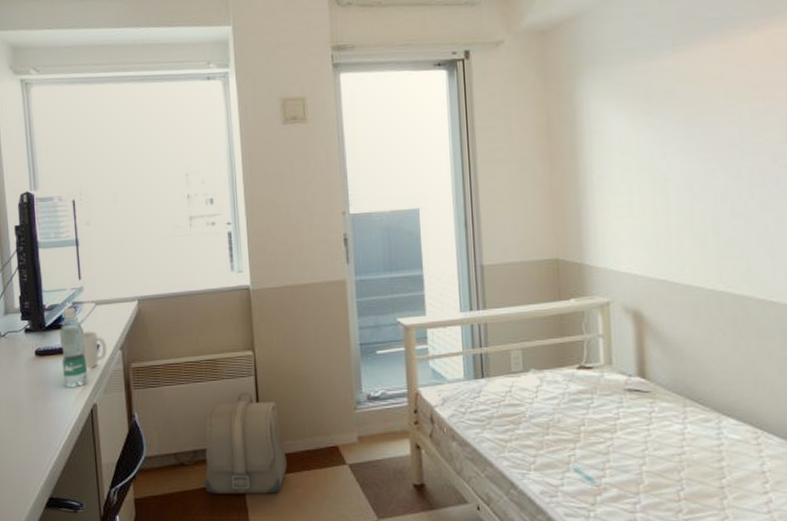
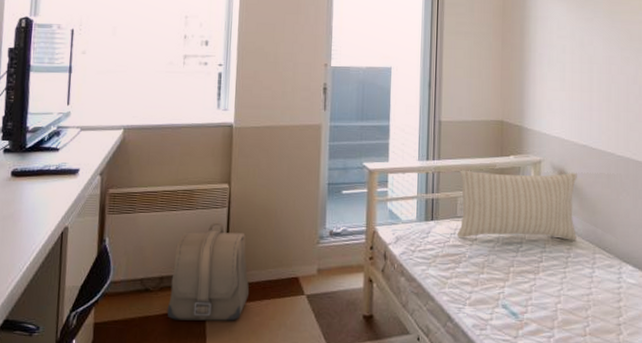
bottle: present [59,307,88,388] -> none [37,131,66,210]
mug: present [82,331,107,370] -> none [61,155,87,193]
pillow: none [511,314,661,395] -> present [457,170,577,240]

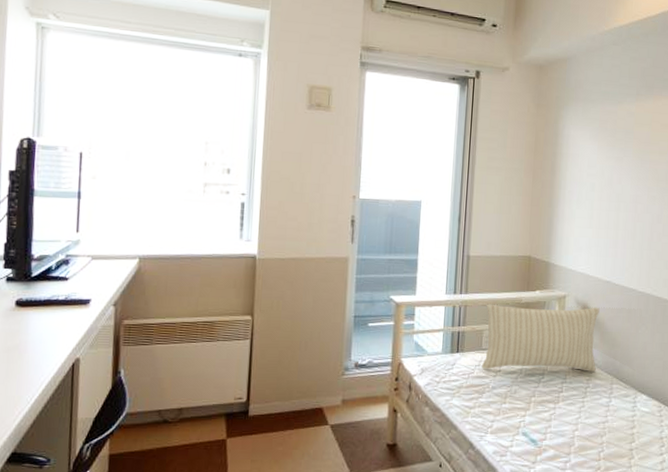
backpack: present [167,221,250,321] -> none [186,353,273,451]

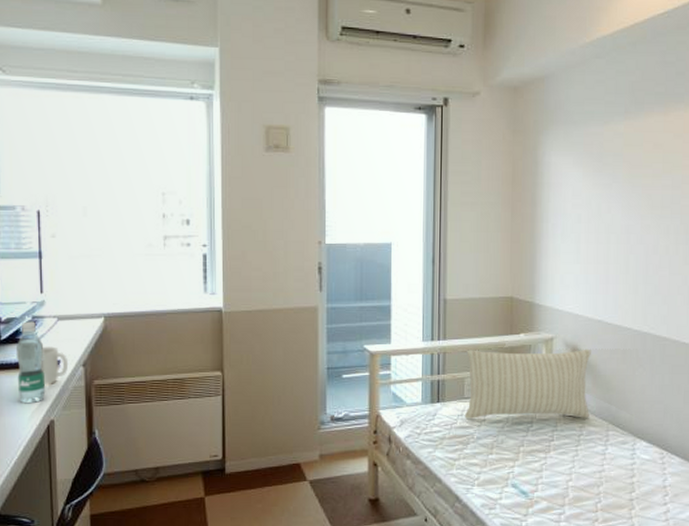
bottle: none [44,259,76,341] -> present [15,321,46,404]
mug: none [71,285,100,324] -> present [41,346,69,386]

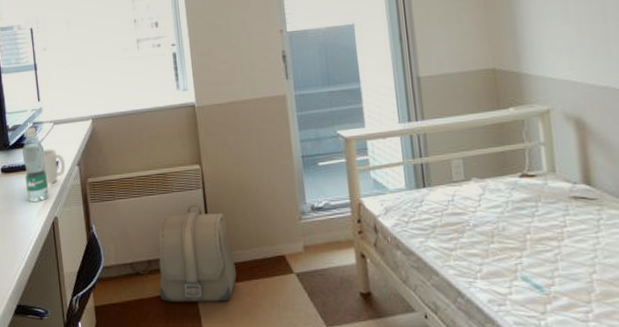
backpack: none [165,410,250,509] -> present [158,203,237,302]
pillow: present [464,350,591,419] -> none [450,121,608,204]

